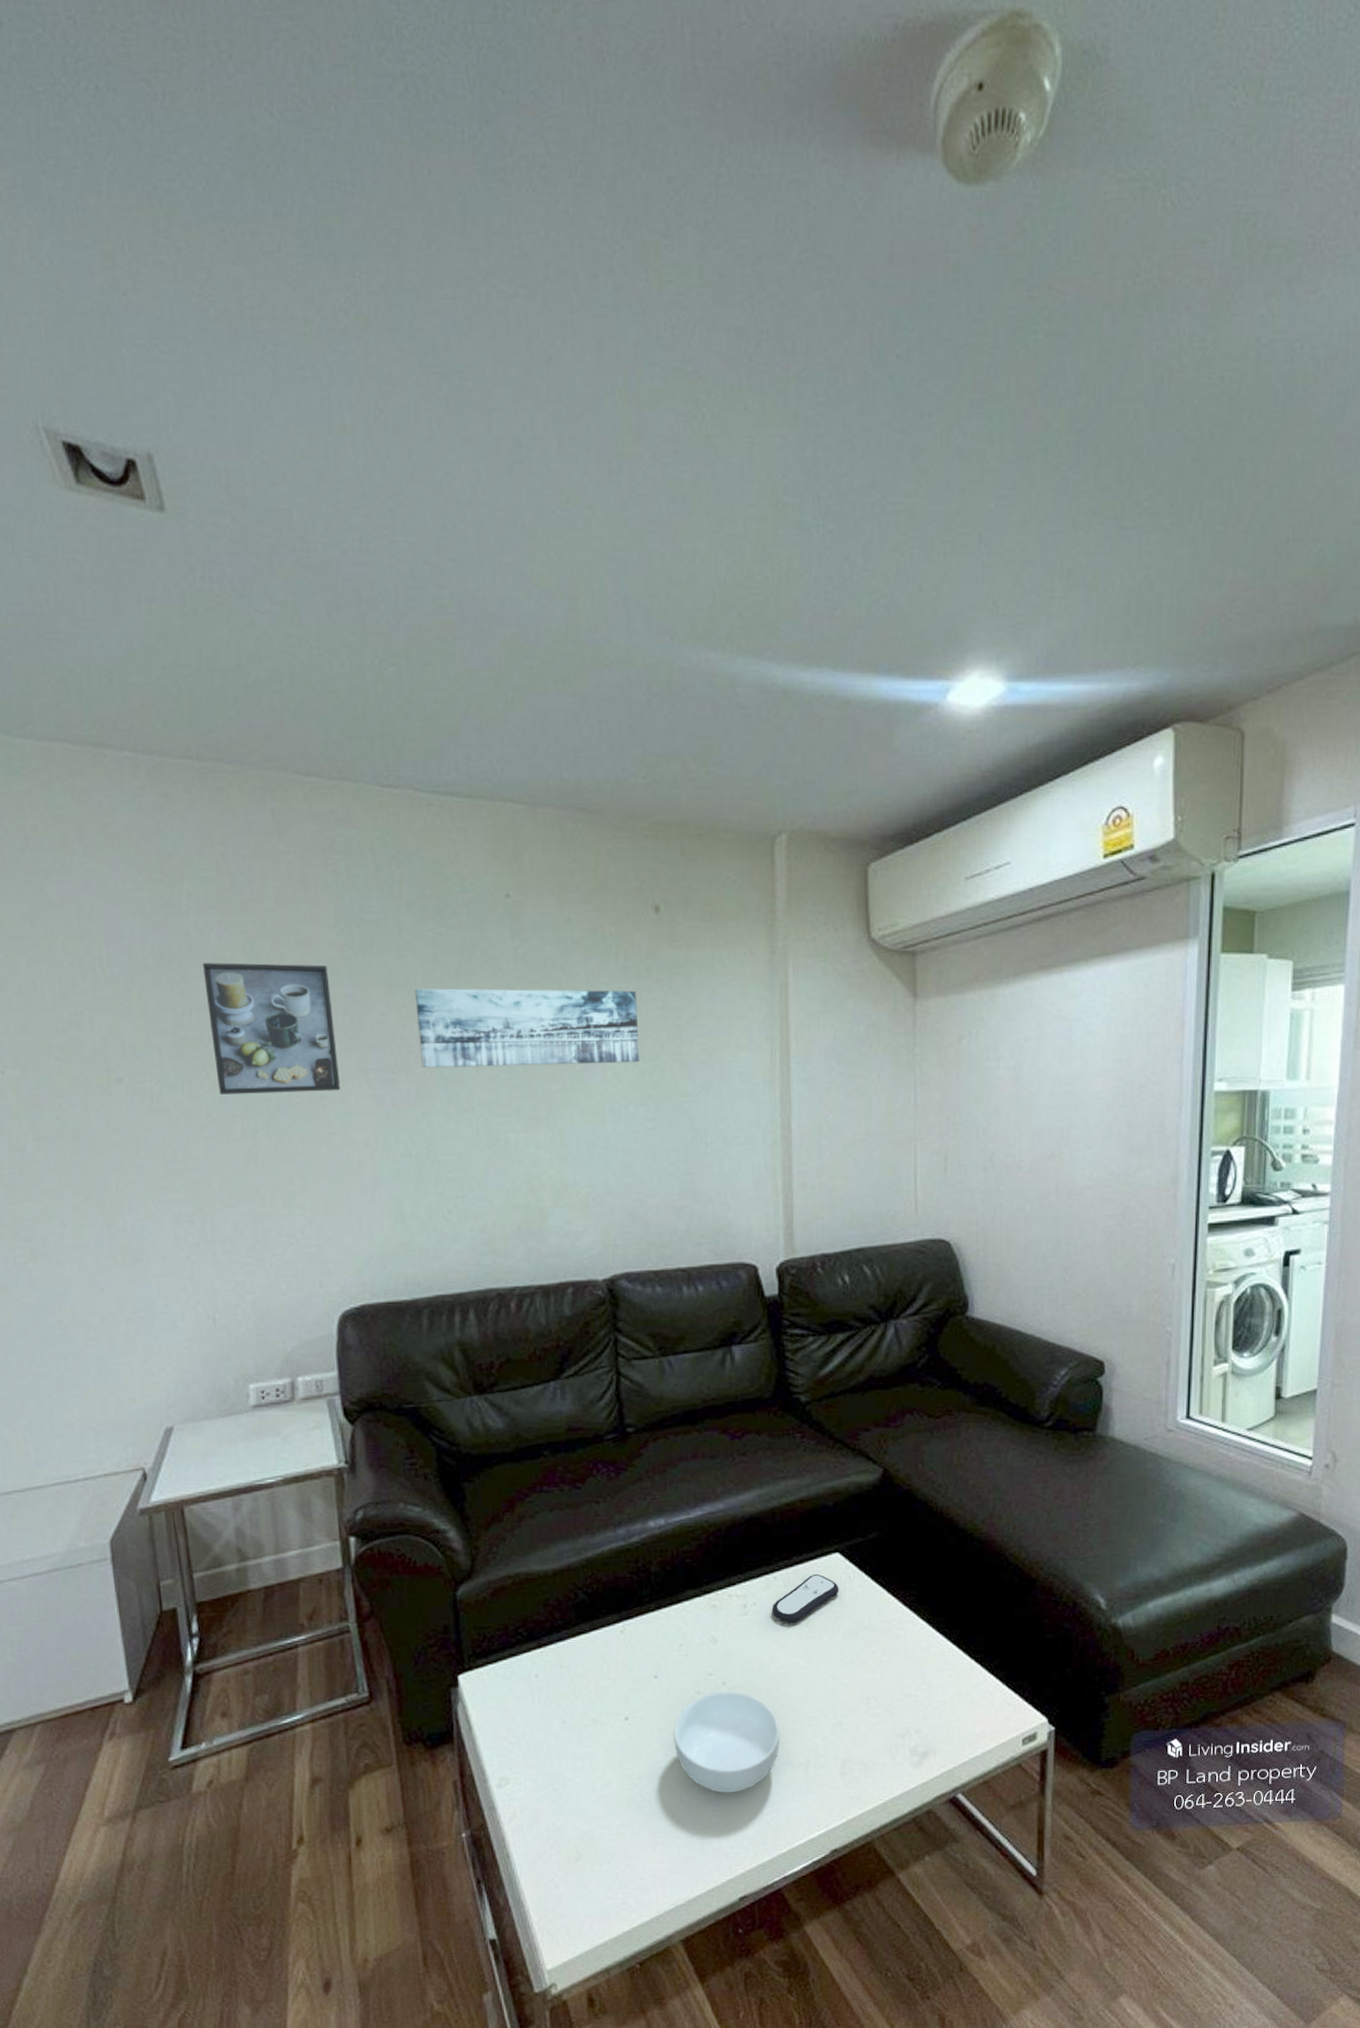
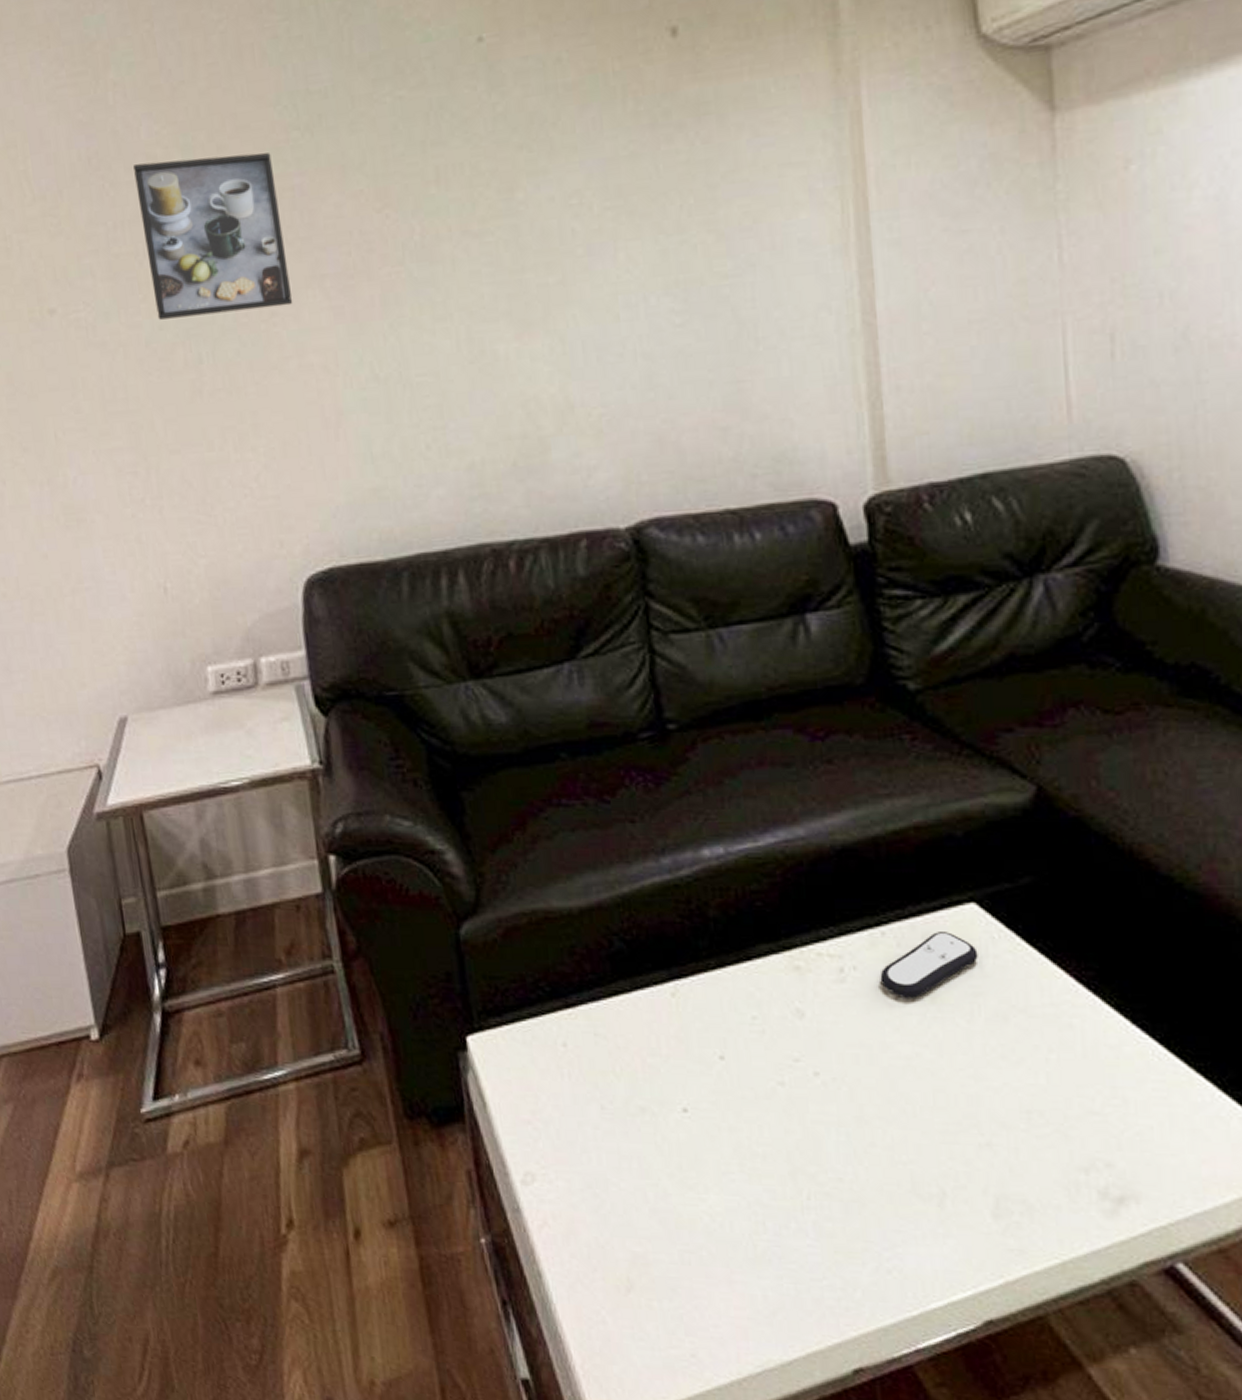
wall art: present [414,988,640,1069] -> none [373,143,661,270]
cereal bowl: present [673,1691,781,1793] -> none [749,1084,902,1225]

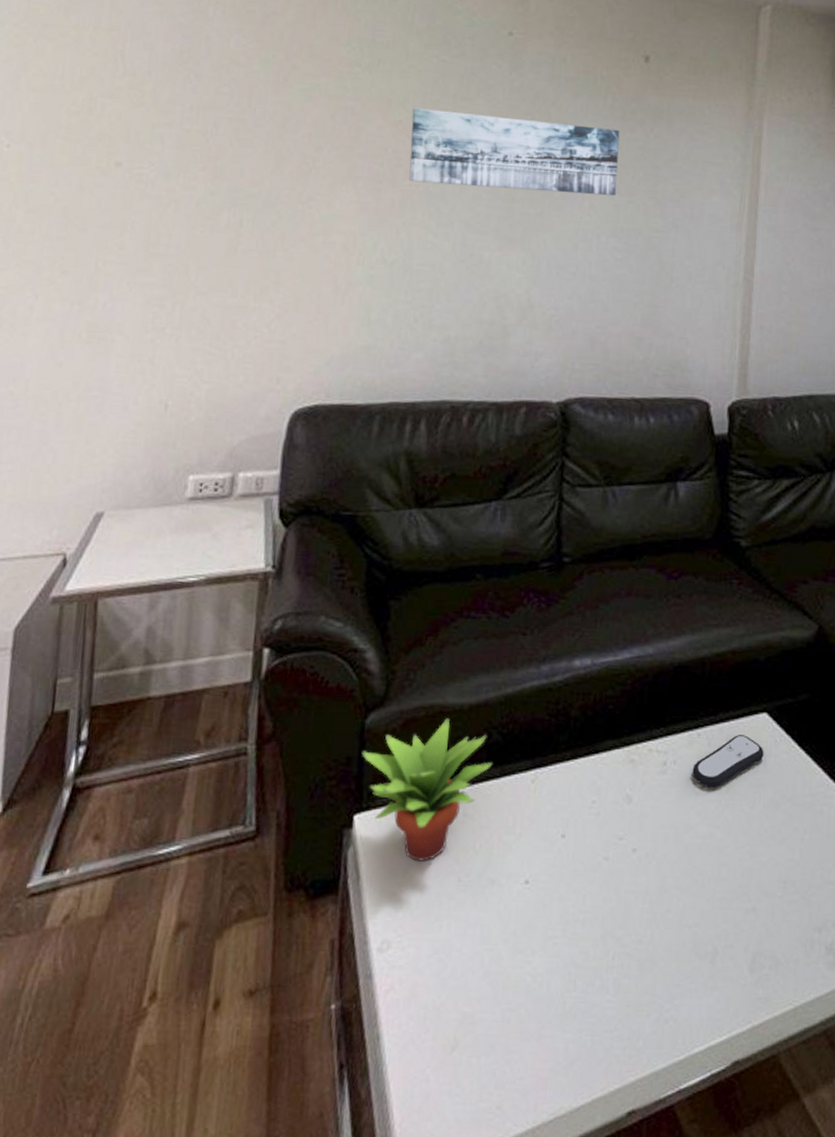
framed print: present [133,152,293,320] -> none [211,65,334,195]
wall art: none [373,143,661,270] -> present [409,107,620,196]
succulent plant: none [462,925,620,1087] -> present [362,718,493,861]

